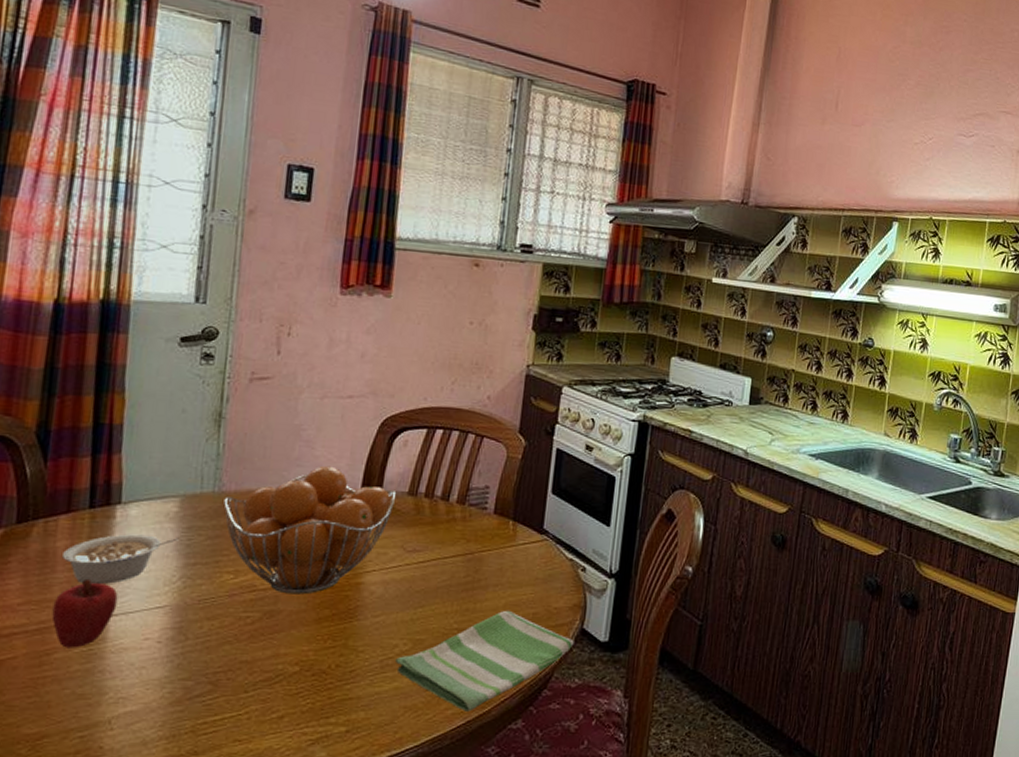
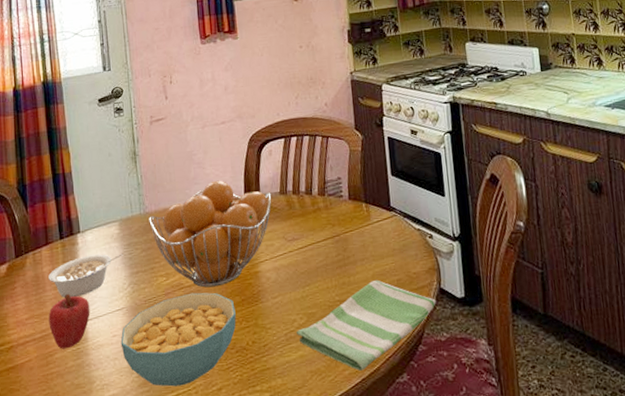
cereal bowl: none [153,598,321,709] -> present [120,292,236,387]

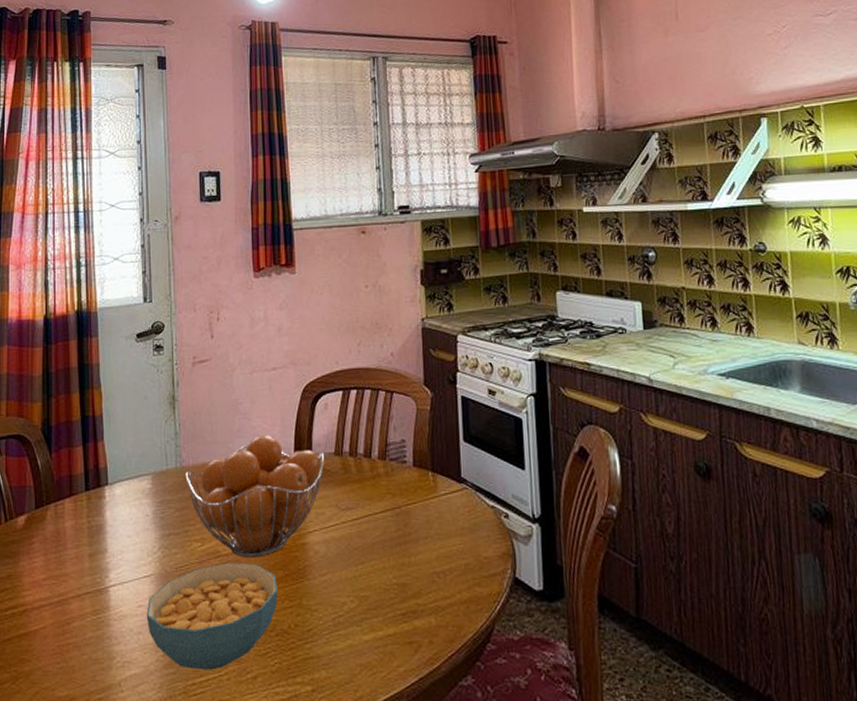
legume: present [48,253,123,298] -> none [70,511,154,559]
apple: present [48,293,90,349] -> none [68,553,114,617]
dish towel: present [297,279,436,371] -> none [346,562,510,668]

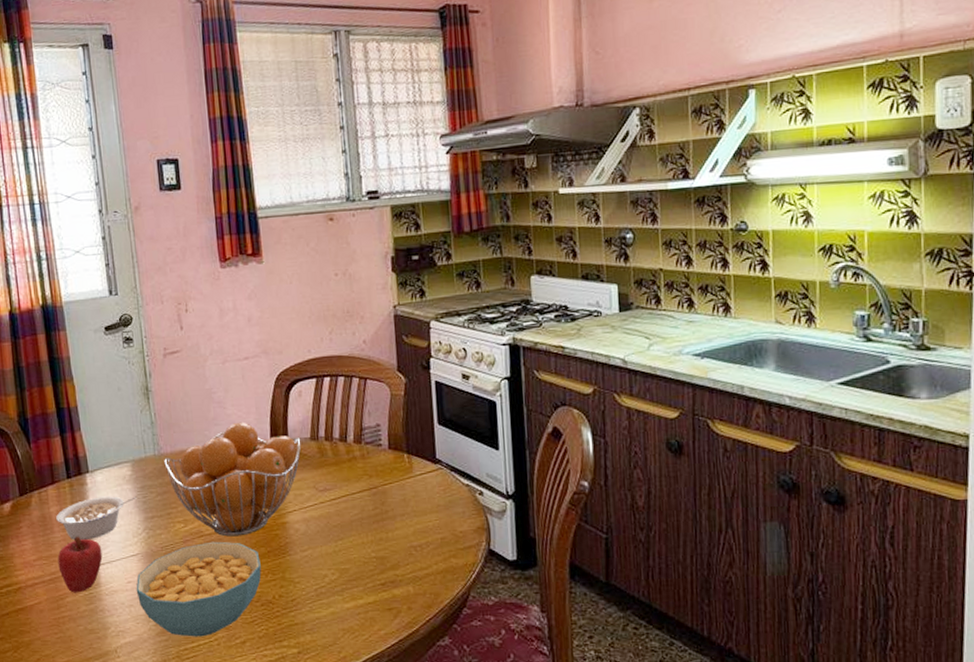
apple: none [68,553,114,617] -> present [57,536,103,593]
legume: none [70,511,154,559] -> present [56,496,137,541]

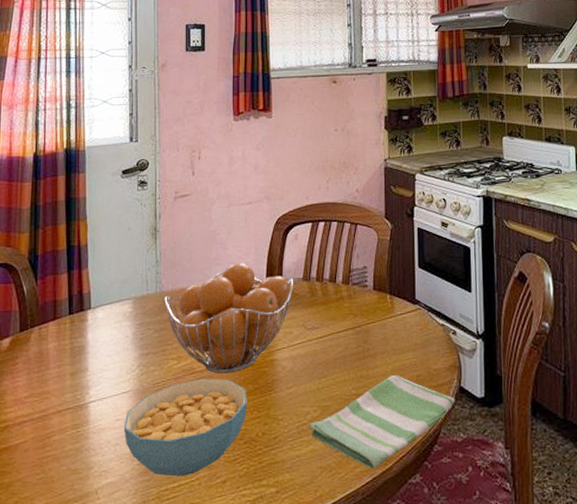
legume: present [56,496,137,541] -> none [53,333,134,377]
apple: present [57,536,103,593] -> none [49,372,95,431]
dish towel: none [328,537,484,631] -> present [309,374,455,469]

